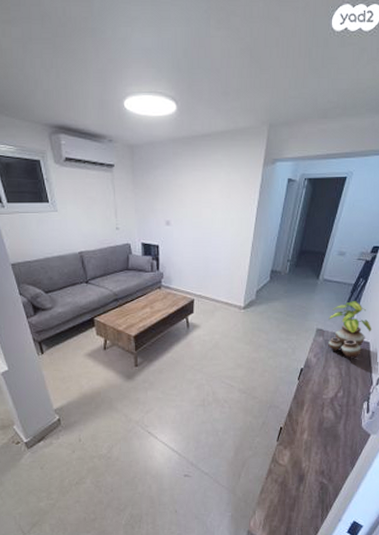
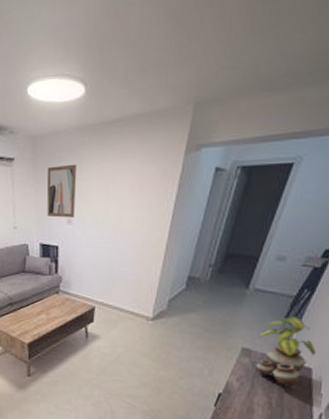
wall art: none [145,172,172,220] -> present [47,164,76,218]

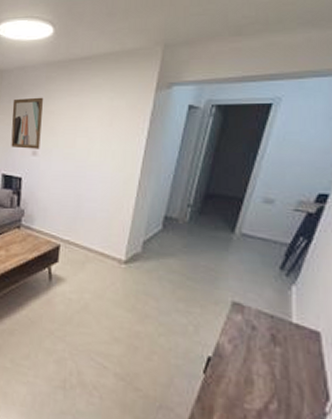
potted plant: present [256,317,317,387] -> none [251,268,324,355]

